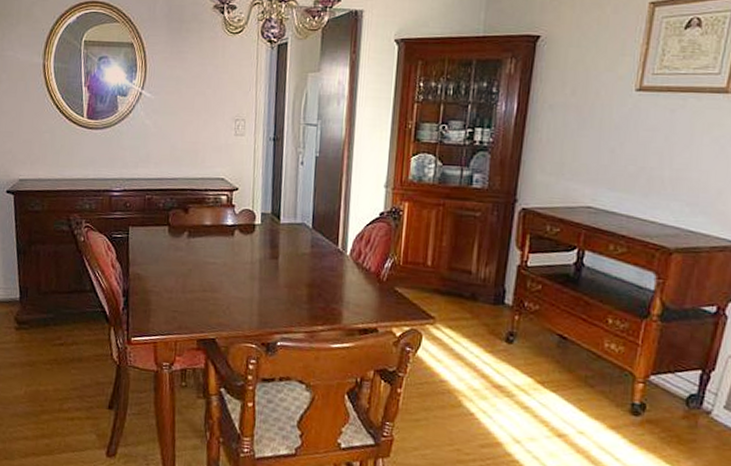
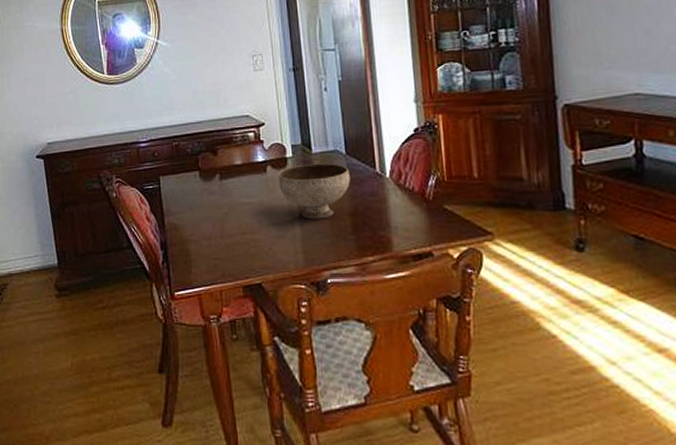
bowl: none [243,233,313,286] -> present [278,163,350,219]

